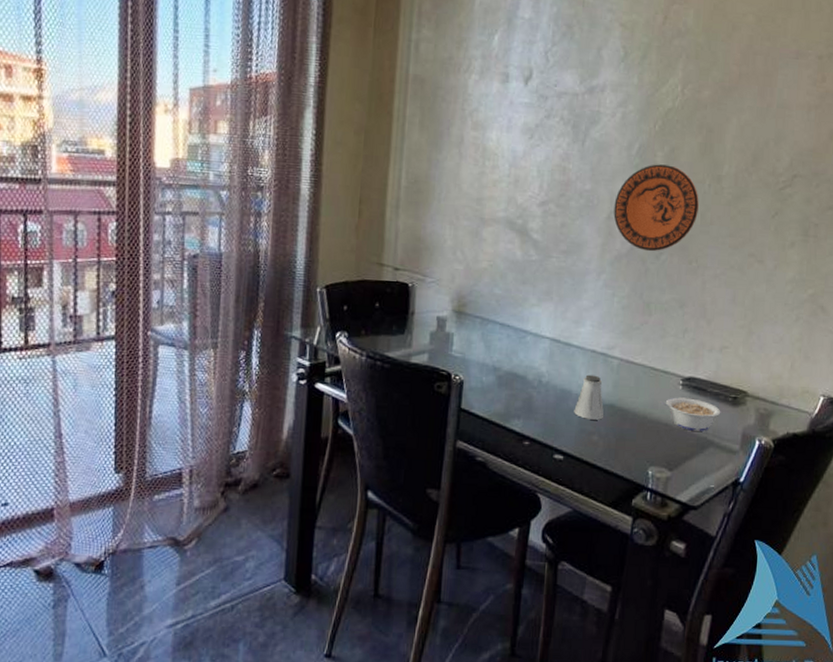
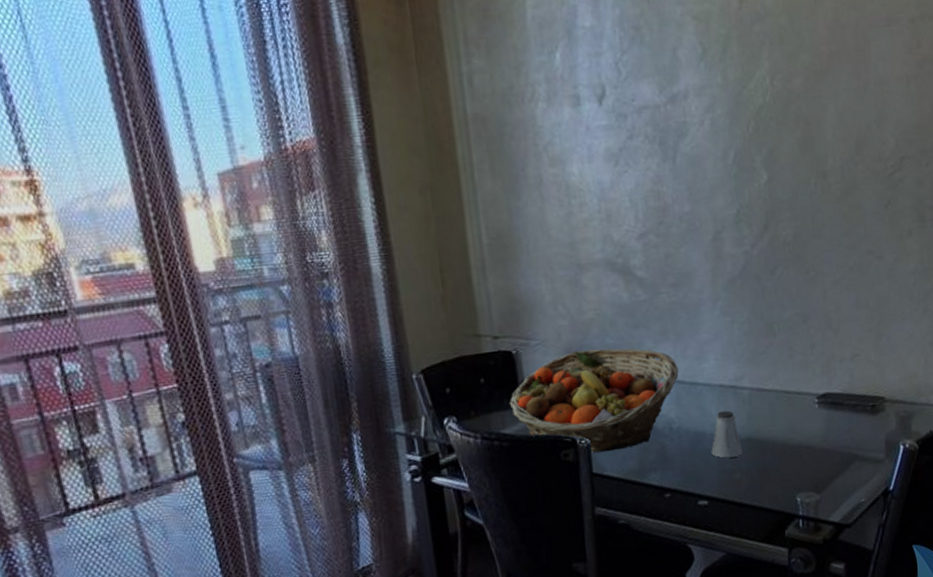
fruit basket: none [397,294,556,392] -> present [509,348,679,453]
decorative plate: present [613,164,699,252] -> none [718,169,808,269]
legume: present [659,397,721,431] -> none [797,414,861,449]

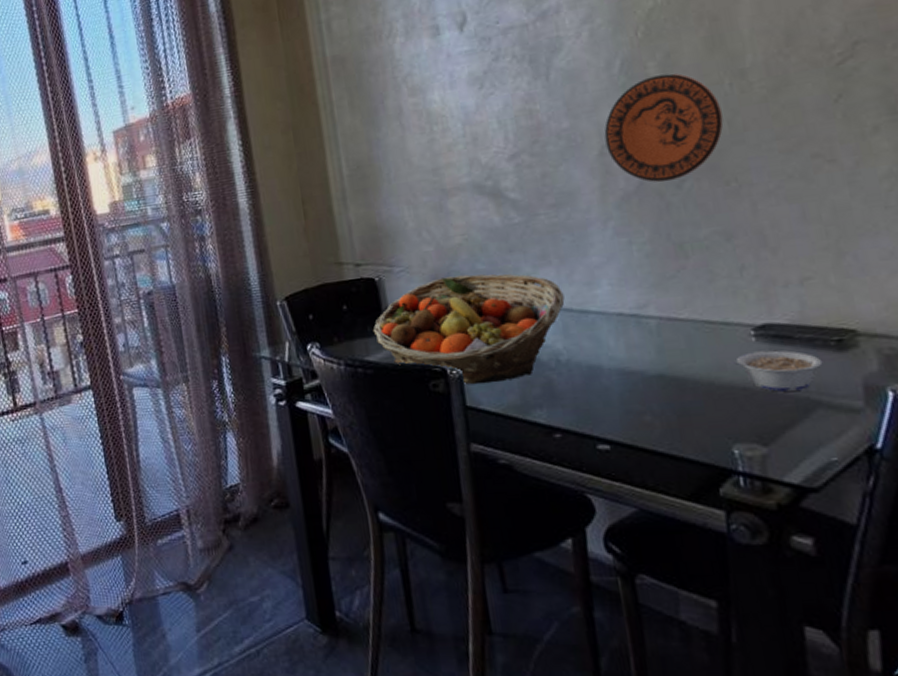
saltshaker: present [711,410,742,458] -> none [611,342,653,397]
decorative plate: none [718,169,808,269] -> present [604,73,724,183]
legume: none [797,414,861,449] -> present [726,350,823,392]

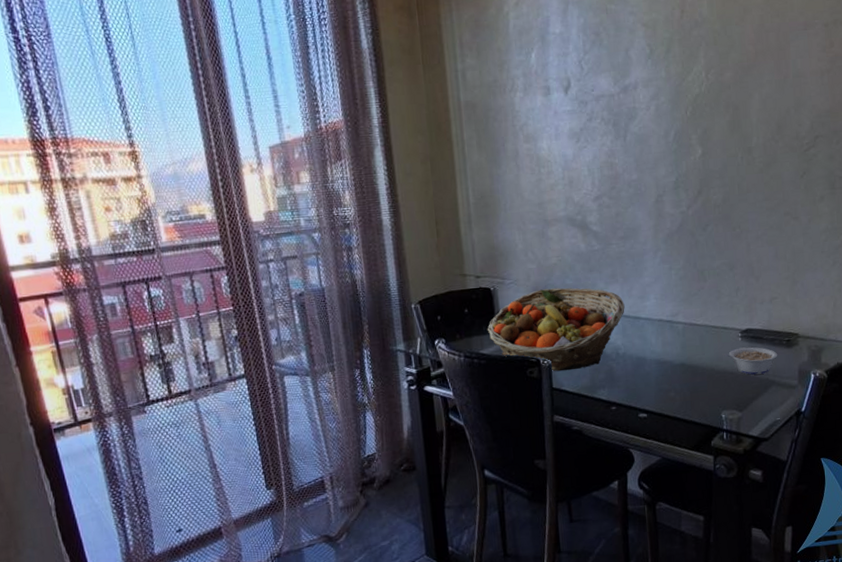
decorative plate: present [604,73,724,183] -> none [660,145,735,226]

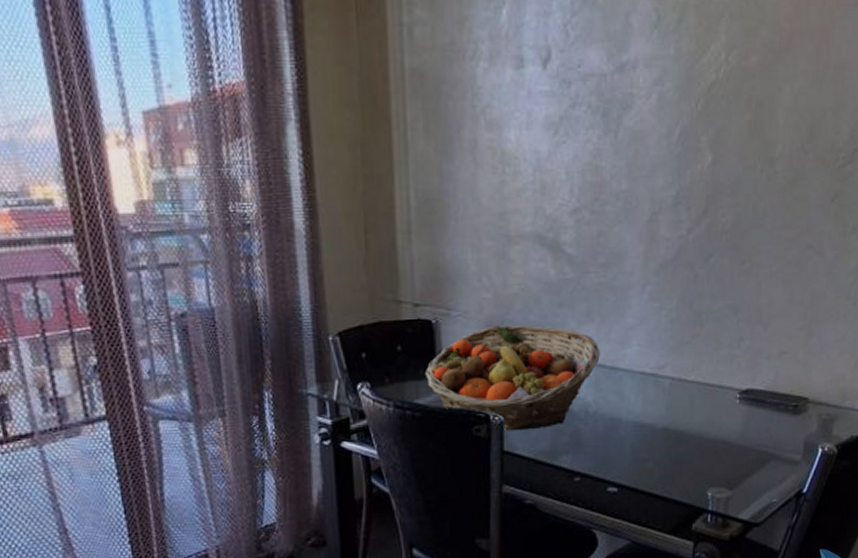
legume: present [723,346,778,375] -> none [715,411,782,446]

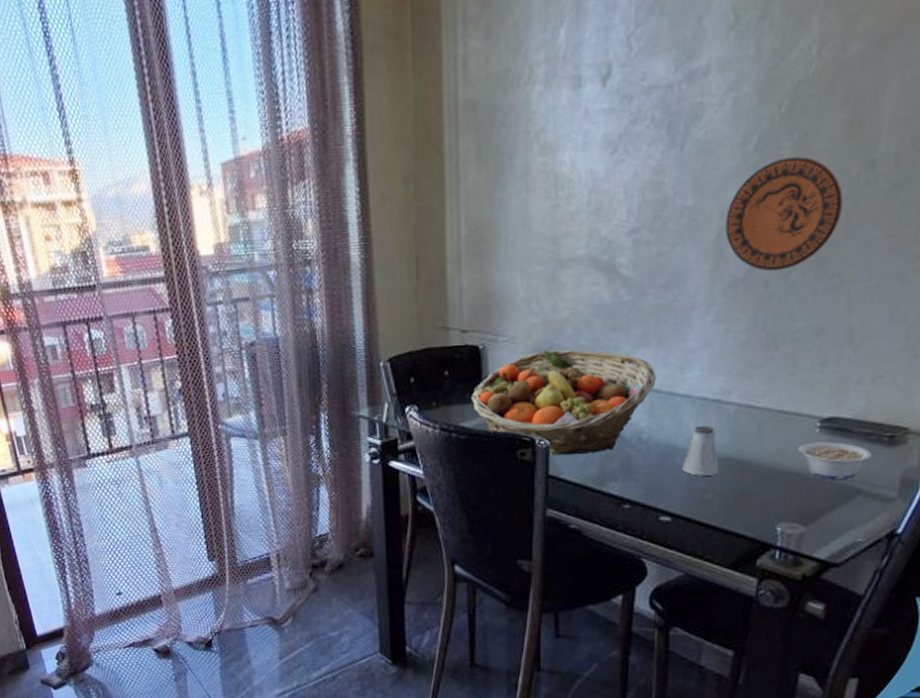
saltshaker: none [625,398,657,447] -> present [682,425,719,476]
decorative plate: none [655,151,750,255] -> present [725,156,843,272]
legume: none [715,411,782,446] -> present [789,441,873,479]

